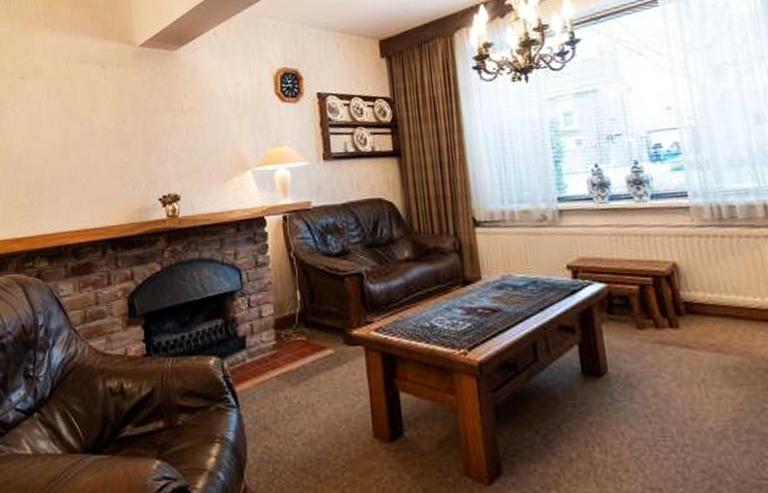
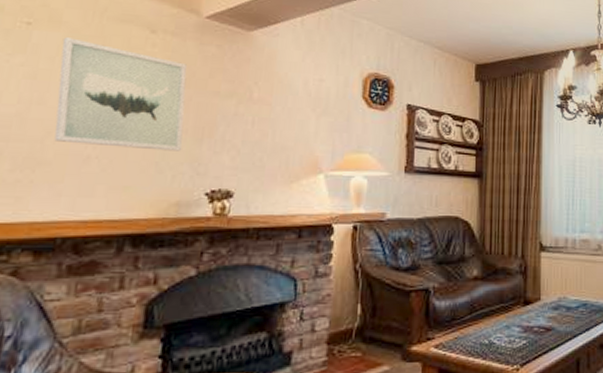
wall art: none [45,83,137,169] -> present [54,37,187,151]

